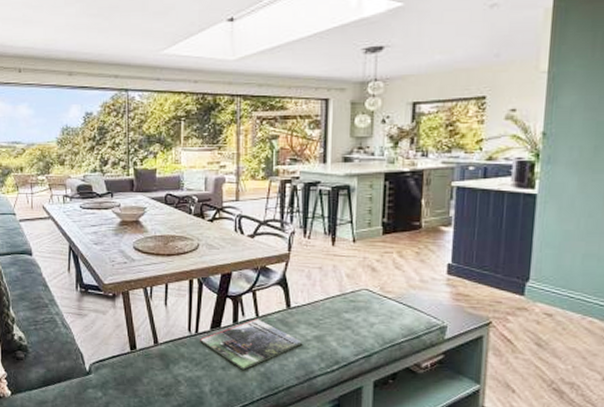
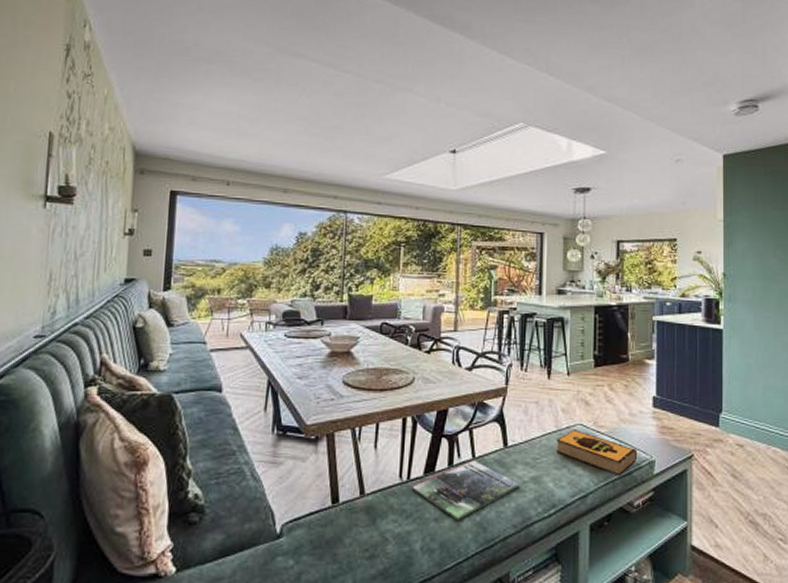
hardback book: none [340,293,428,340] -> present [556,428,638,477]

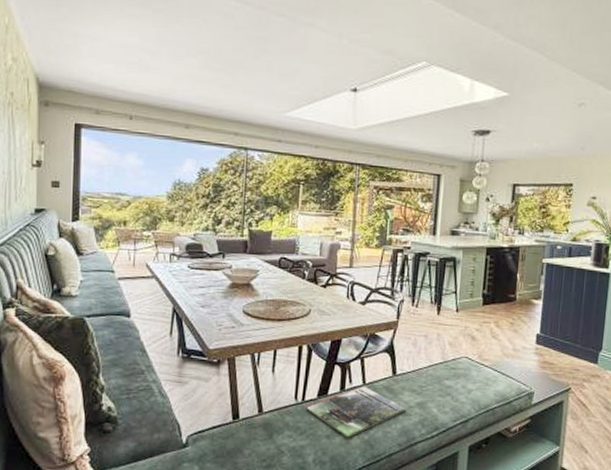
hardback book: present [556,428,638,477] -> none [442,361,519,405]

